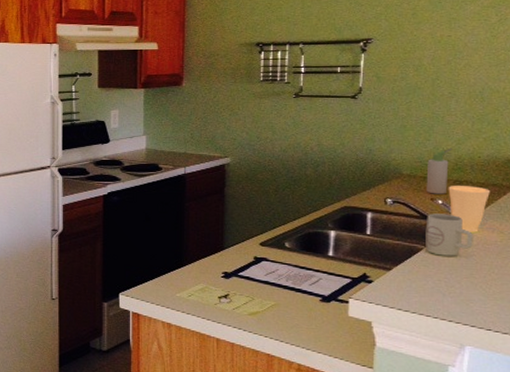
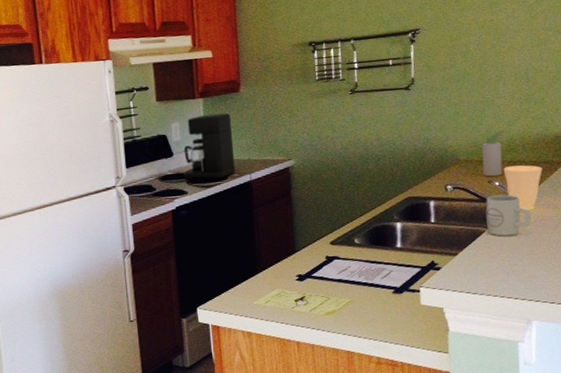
coffee maker: none [119,105,171,170] -> present [183,113,236,180]

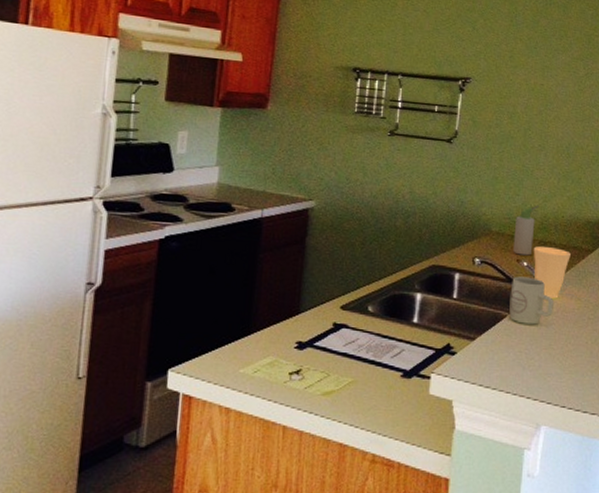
coffee maker: present [183,113,236,180] -> none [183,127,252,210]

